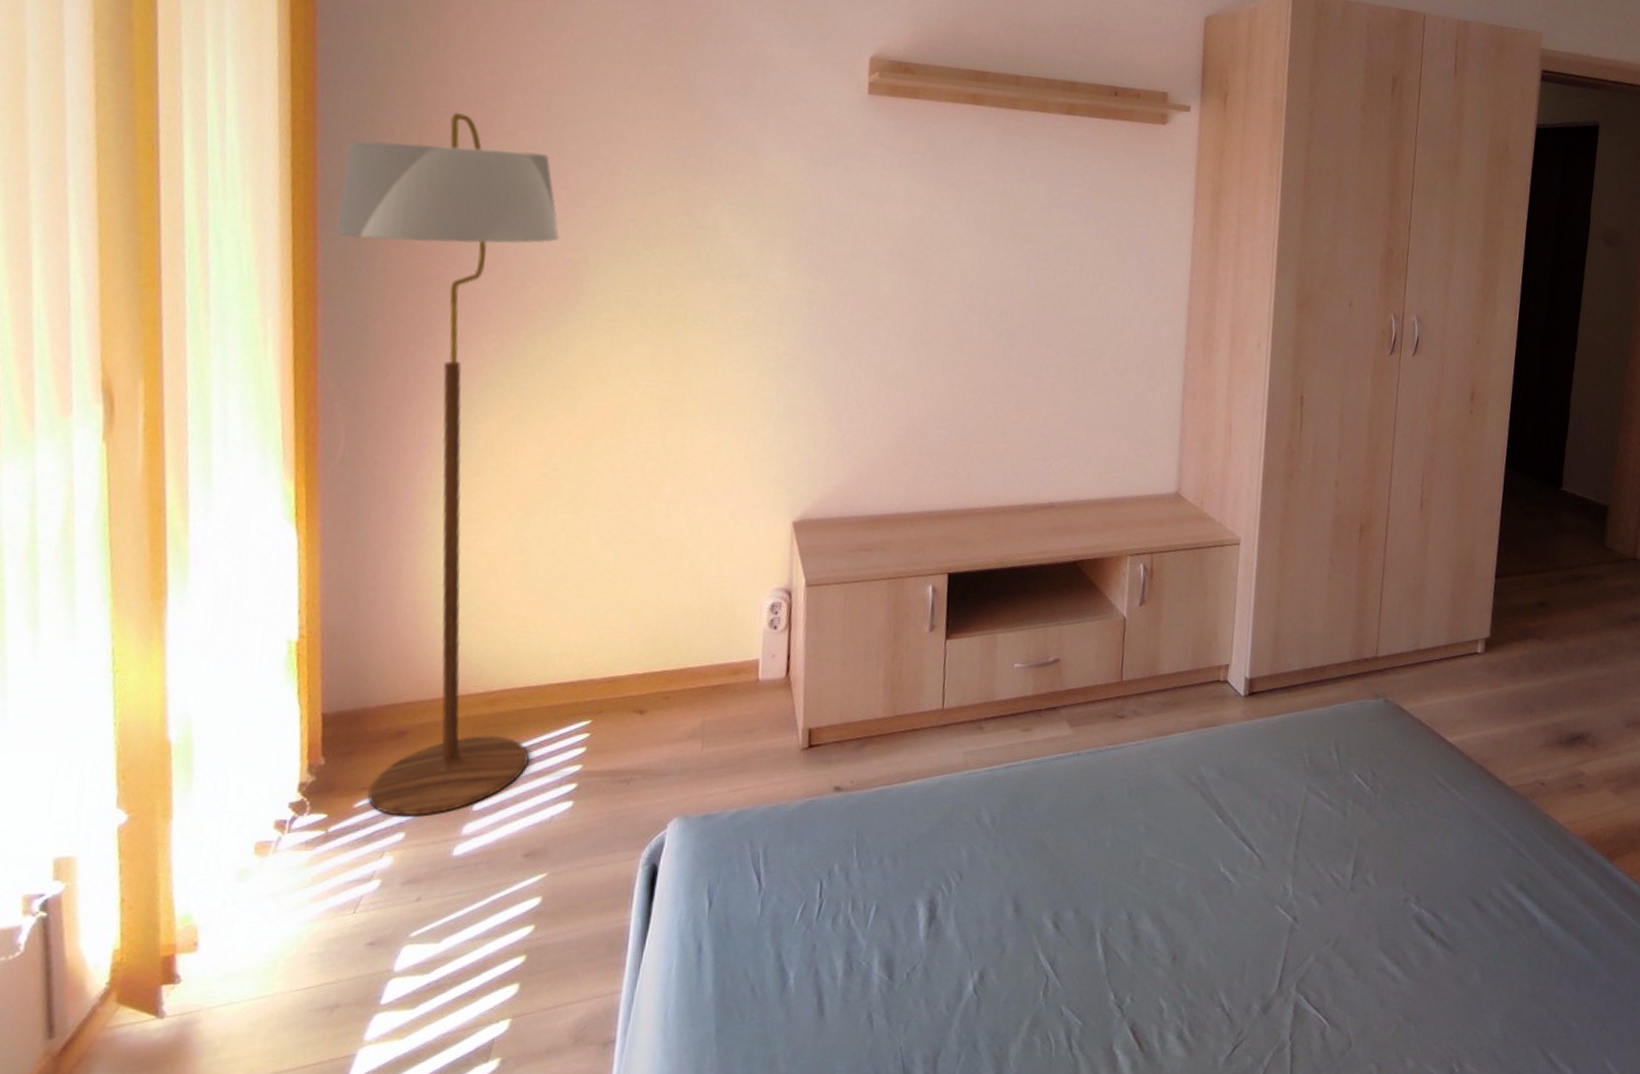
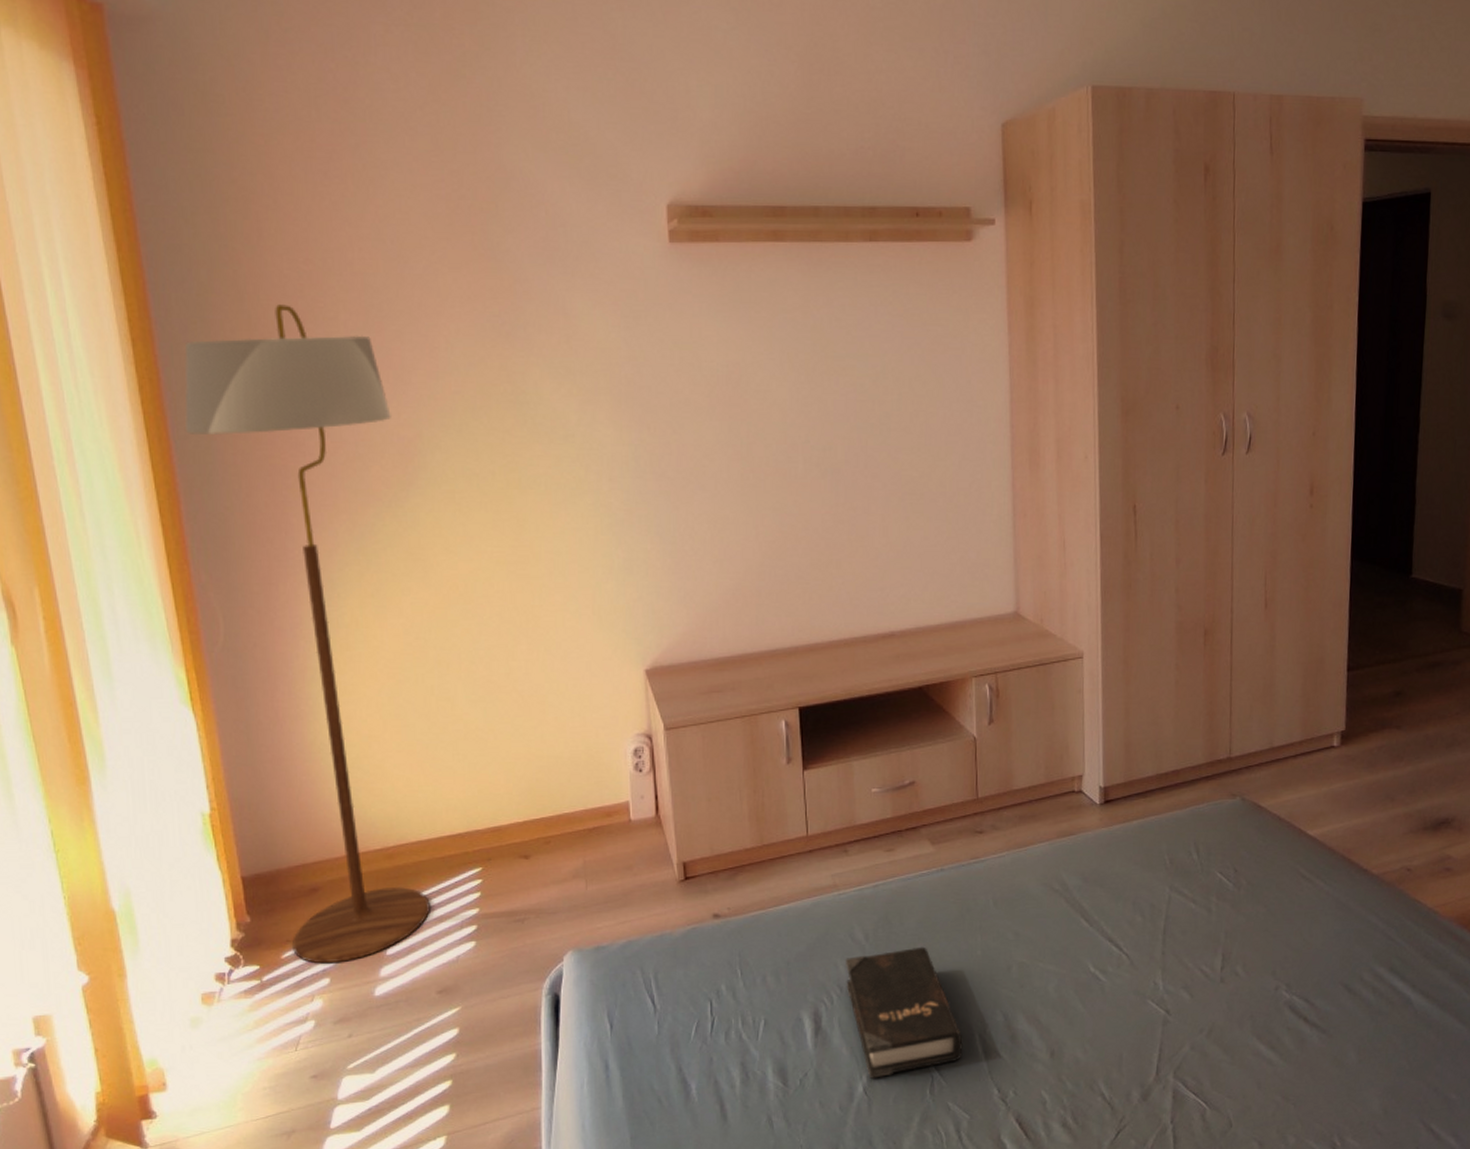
hardback book: none [966,835,1083,976] -> present [846,946,963,1079]

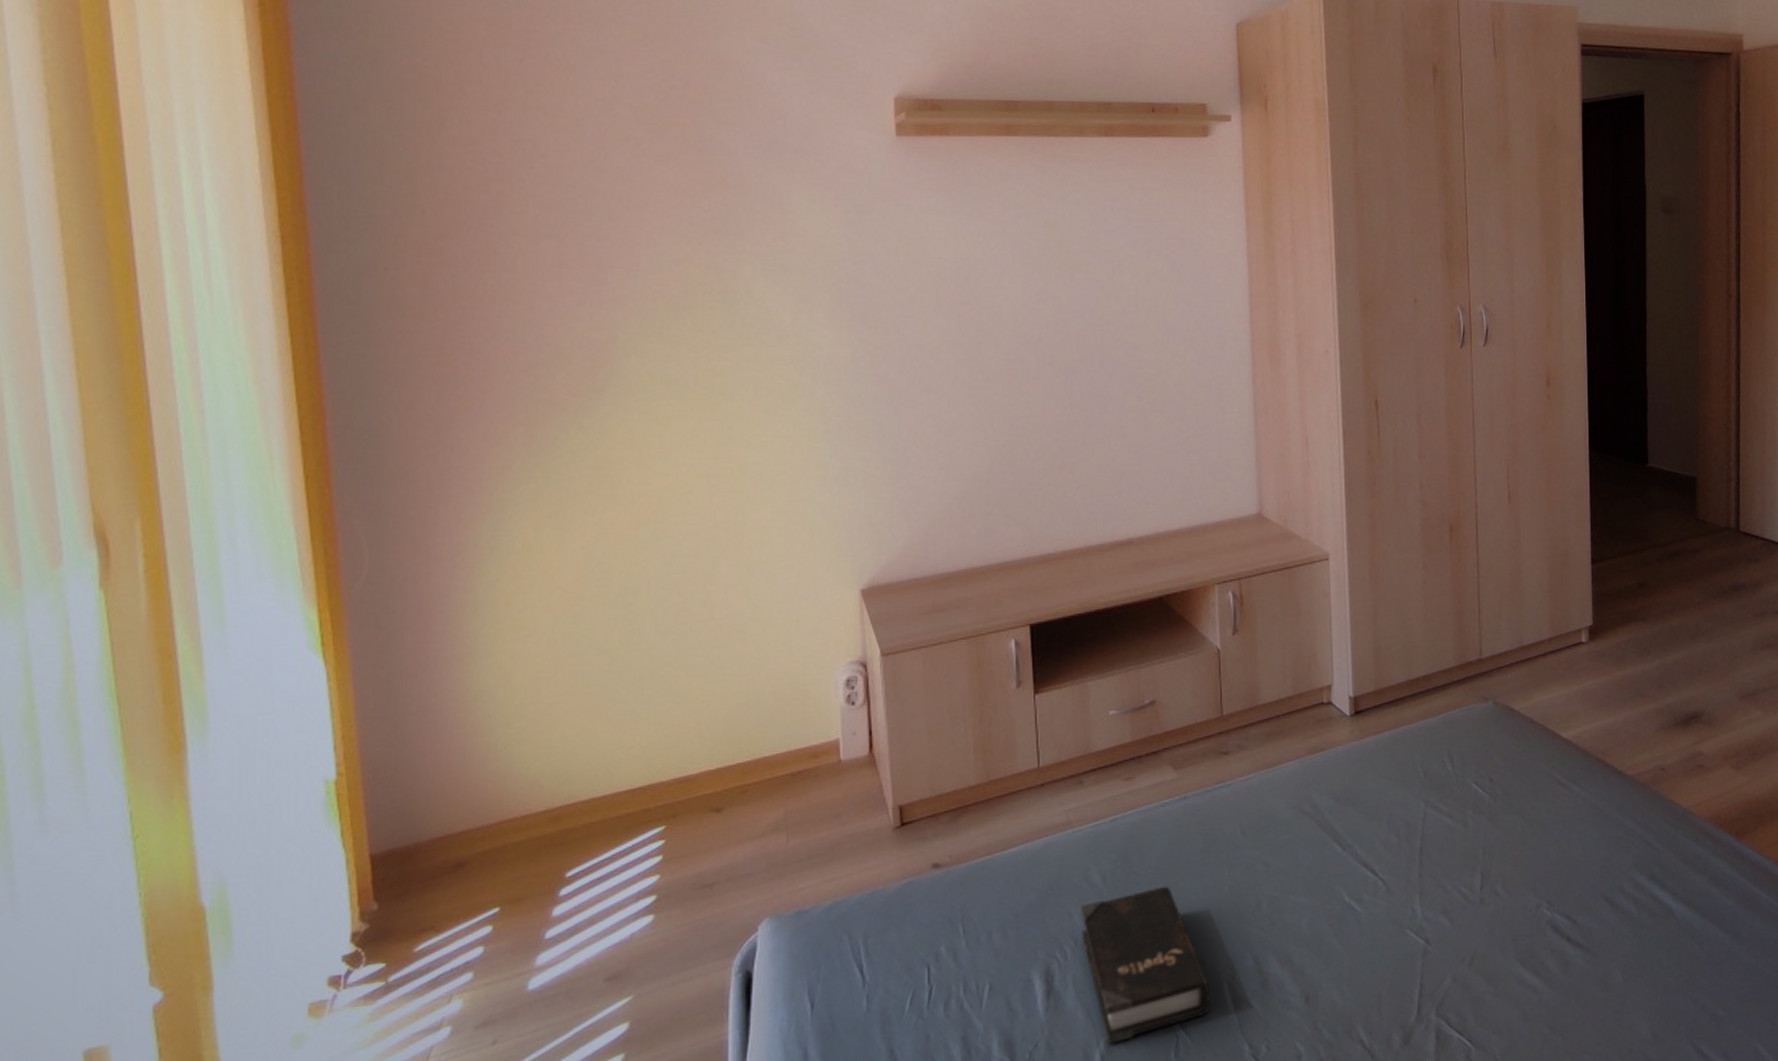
floor lamp: present [185,304,430,964] -> none [339,199,601,956]

